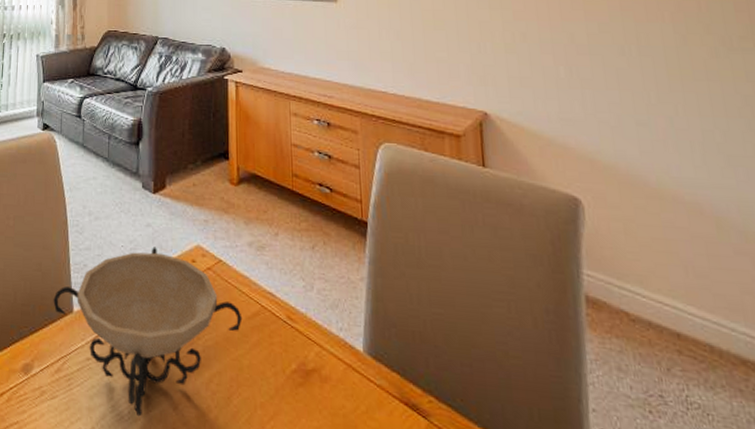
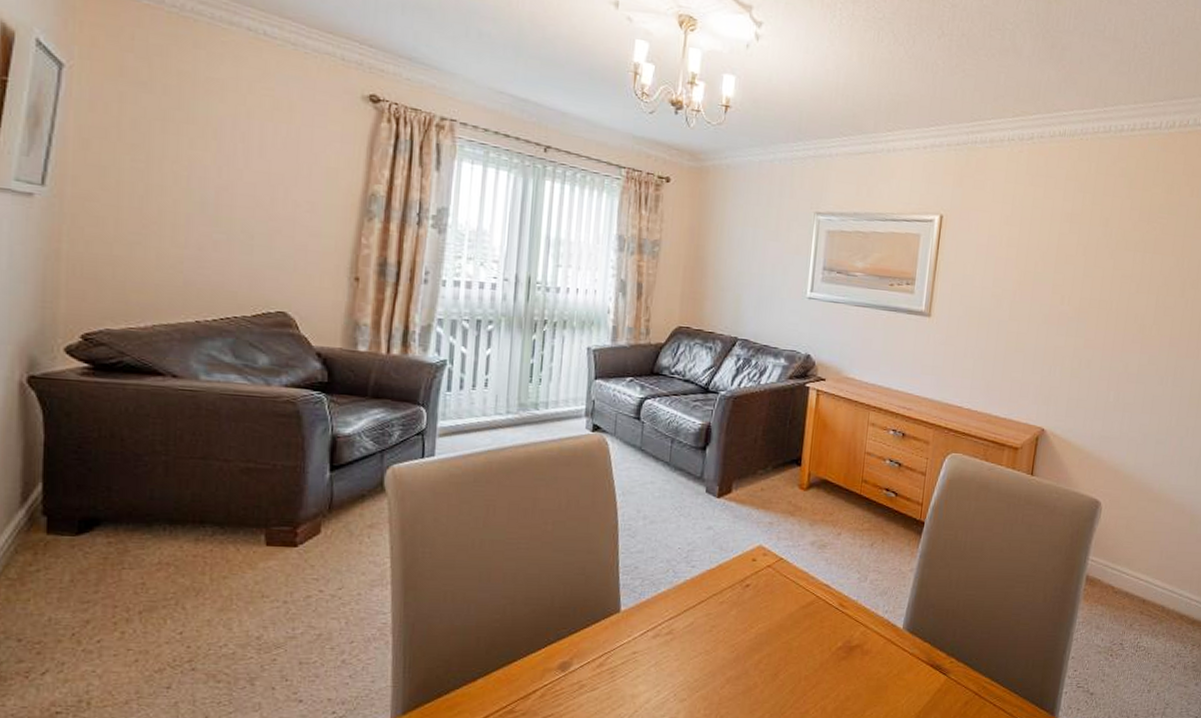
decorative bowl: present [53,246,243,417] -> none [597,548,797,698]

